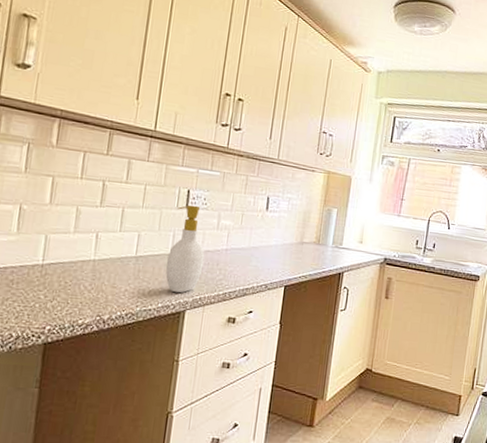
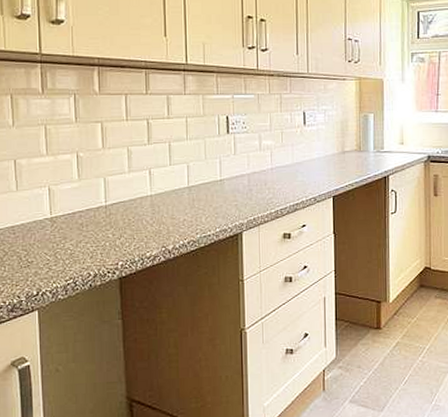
soap bottle: present [165,205,205,293] -> none [217,130,253,217]

